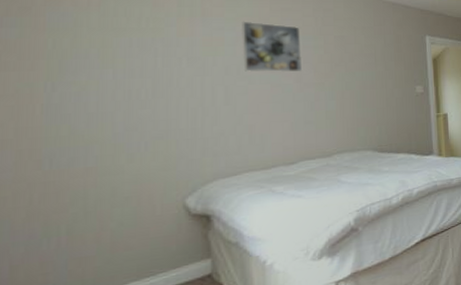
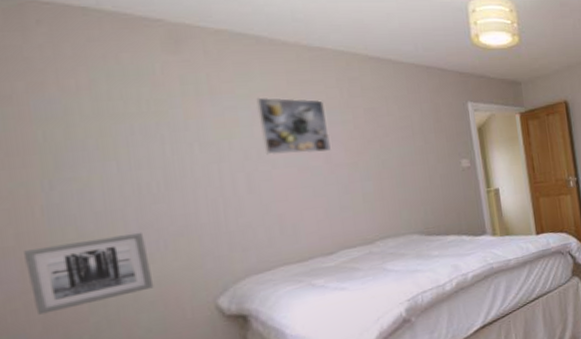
wall art: none [20,133,131,203] -> present [24,232,154,315]

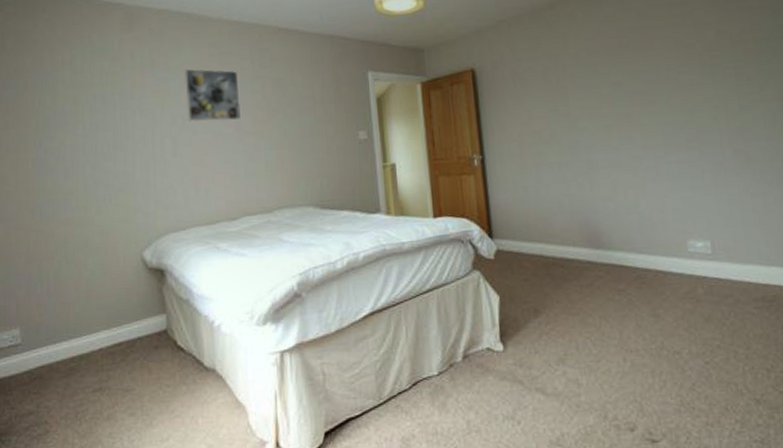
wall art: present [24,232,154,315] -> none [20,185,99,249]

